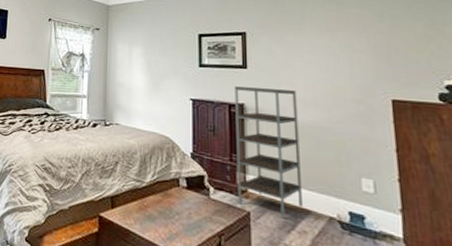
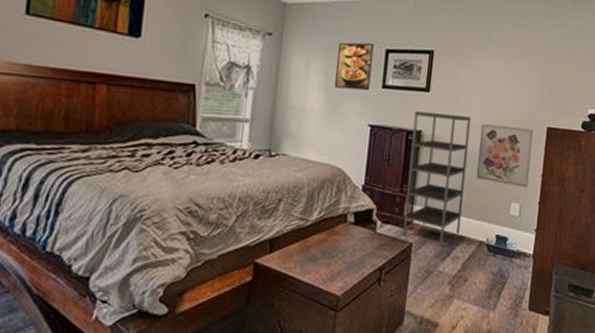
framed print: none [154,29,187,70] -> present [335,42,374,91]
wall art: none [309,97,381,163] -> present [476,124,533,188]

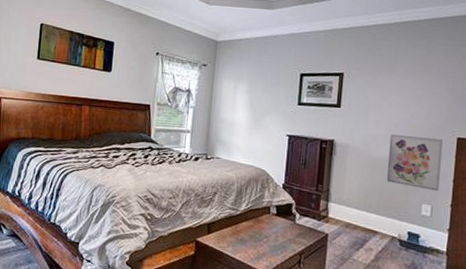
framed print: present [335,42,374,91] -> none [258,68,290,108]
shelving unit: present [402,111,471,247] -> none [319,124,380,239]

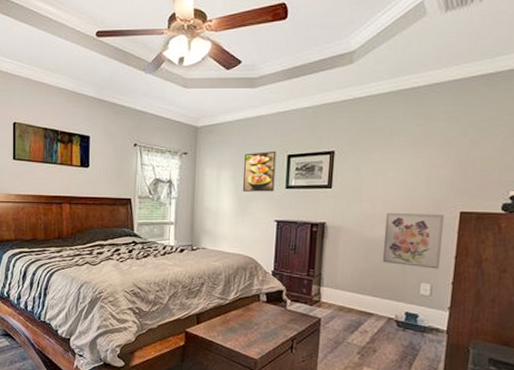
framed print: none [258,68,290,108] -> present [243,150,277,192]

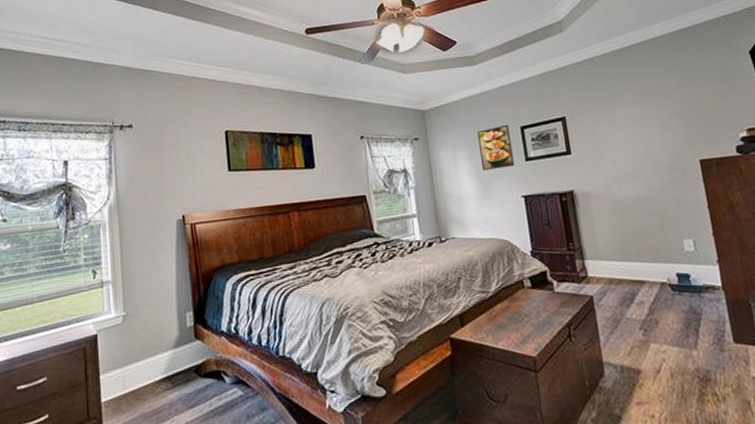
wall art: present [382,213,444,269] -> none [630,165,697,224]

